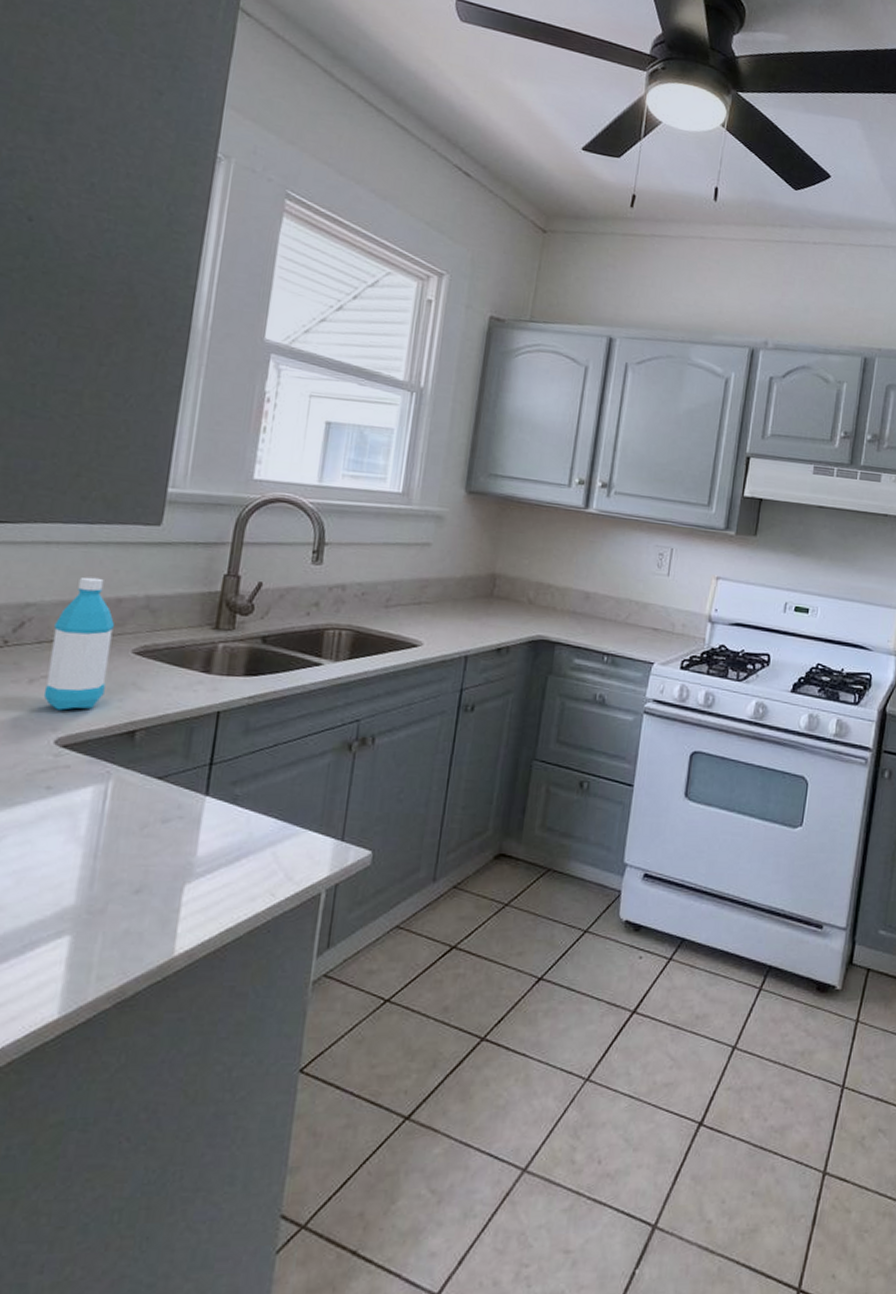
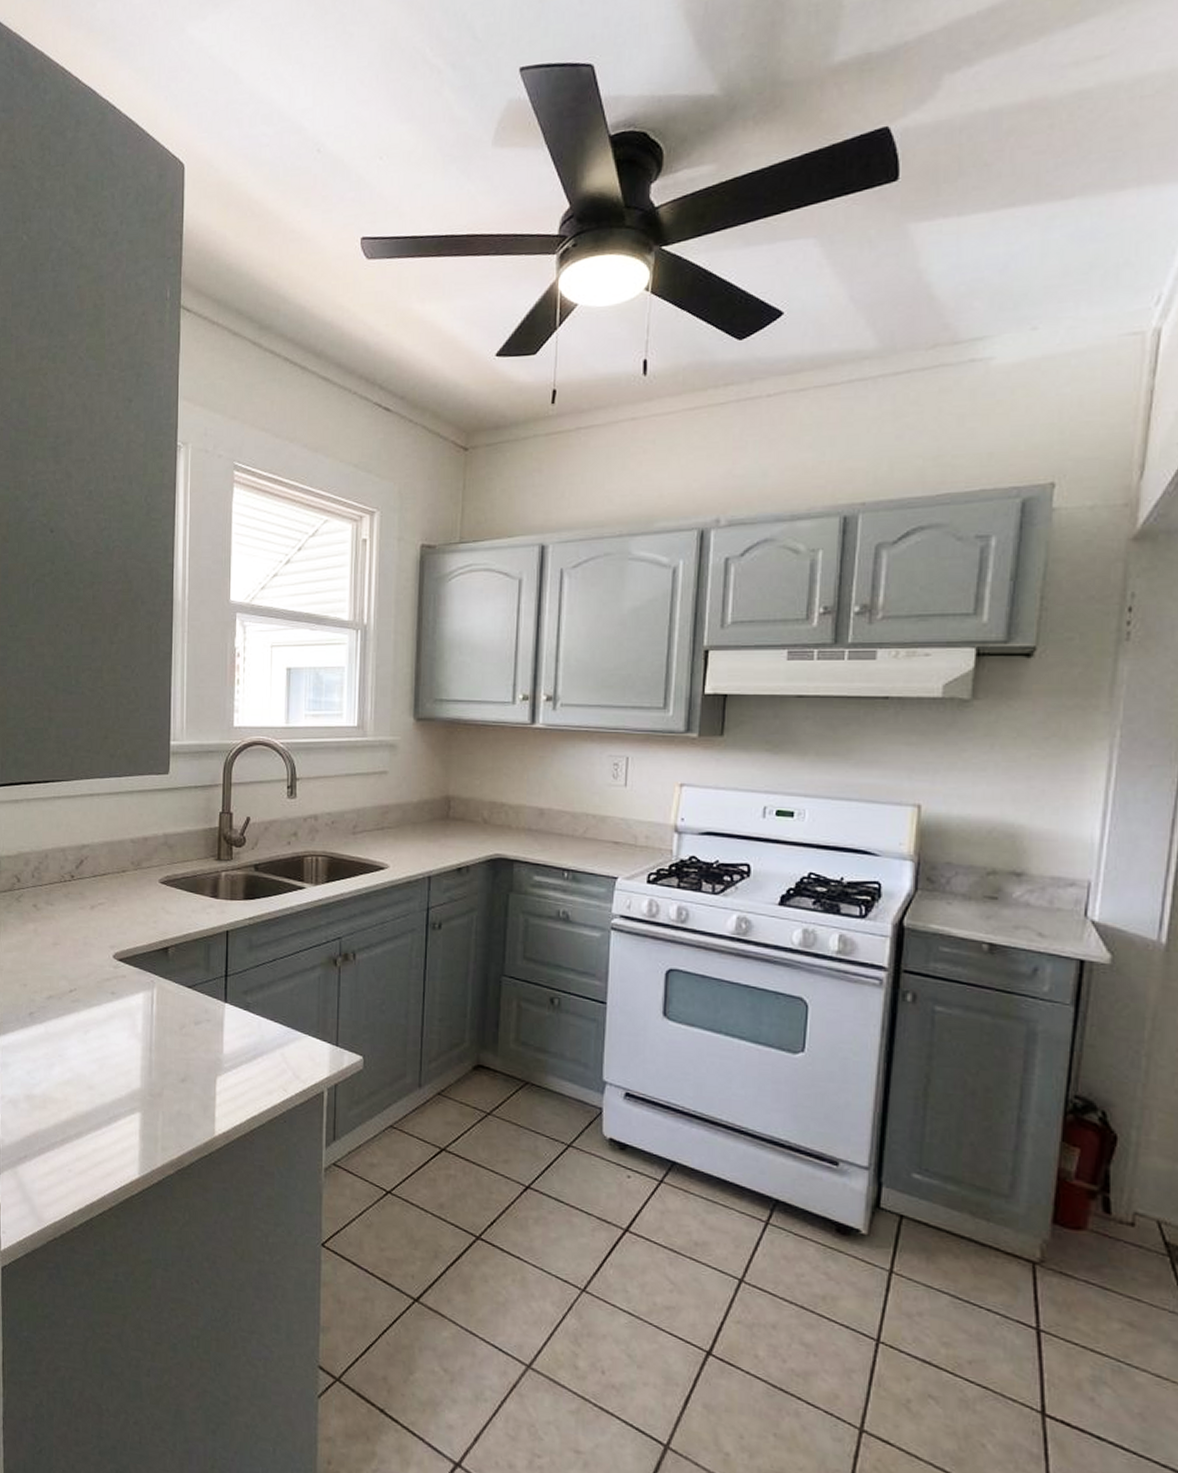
water bottle: present [43,577,115,711] -> none [101,821,145,931]

